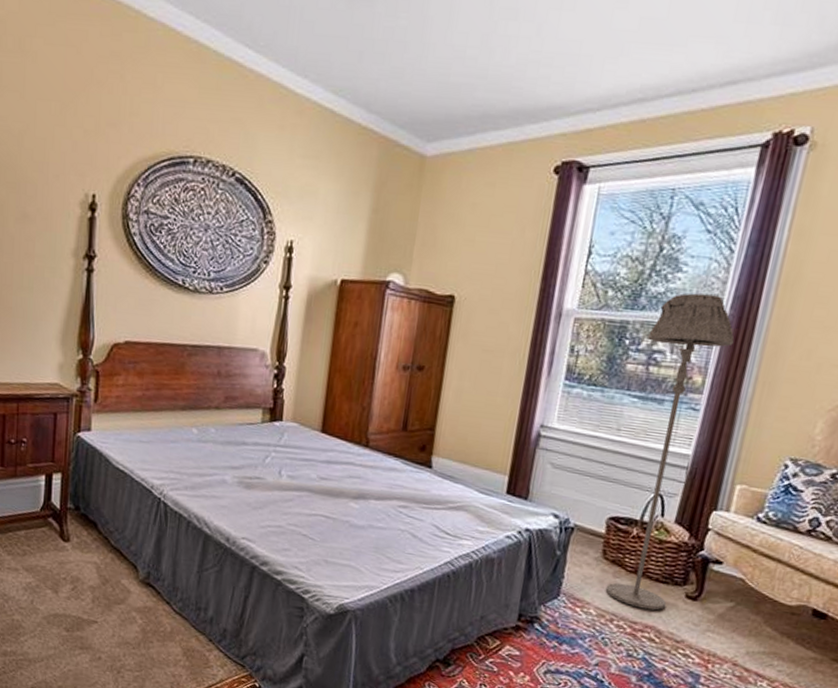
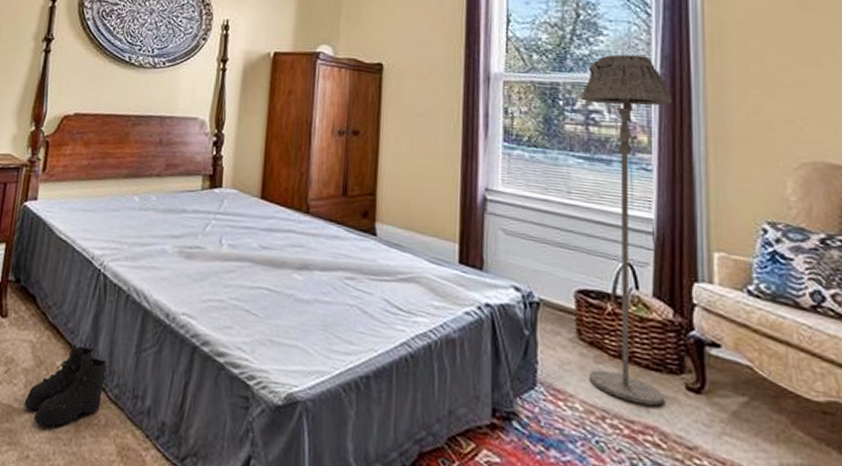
boots: none [93,565,172,635] -> present [24,344,108,428]

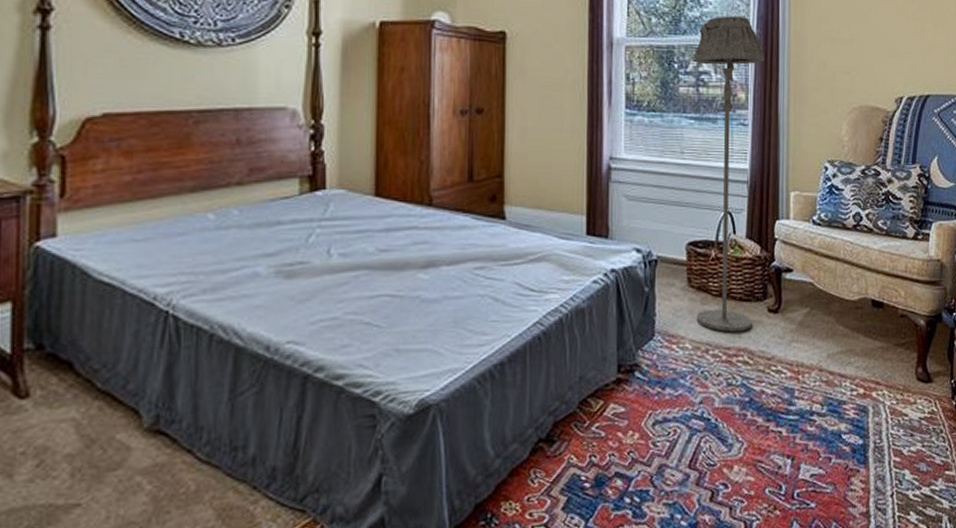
boots: present [24,344,108,428] -> none [73,406,193,516]

